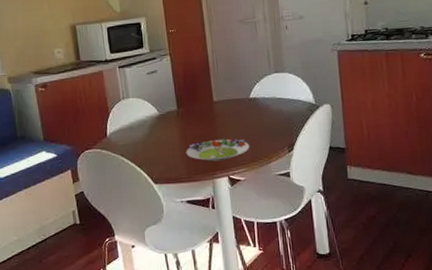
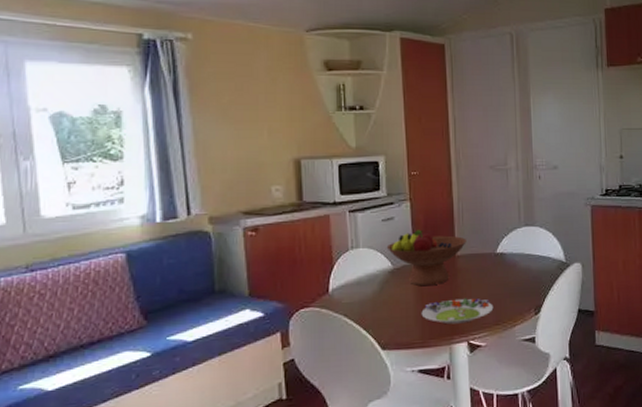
fruit bowl: none [152,80,222,129] -> present [386,229,466,286]

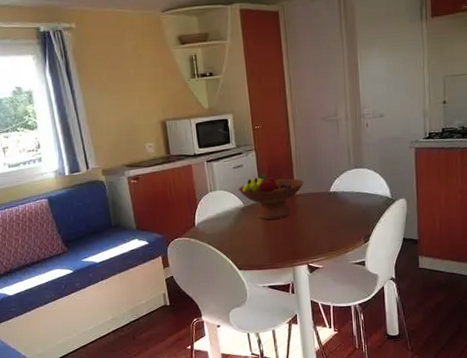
salad plate: present [421,298,494,324] -> none [268,229,329,251]

